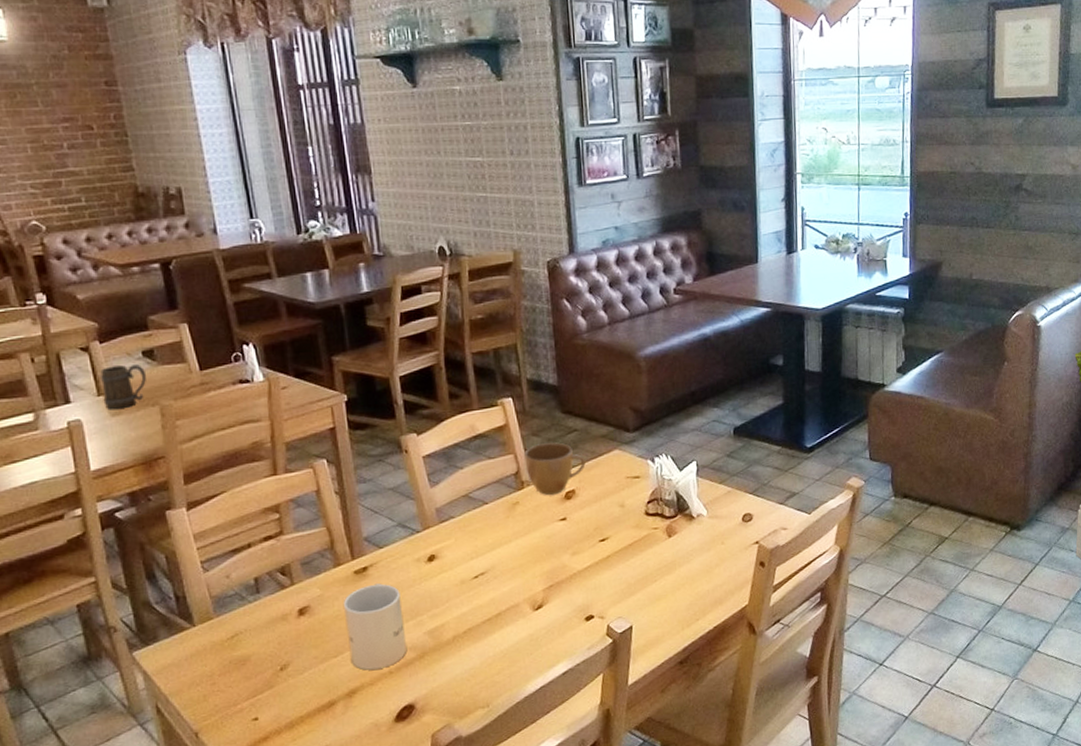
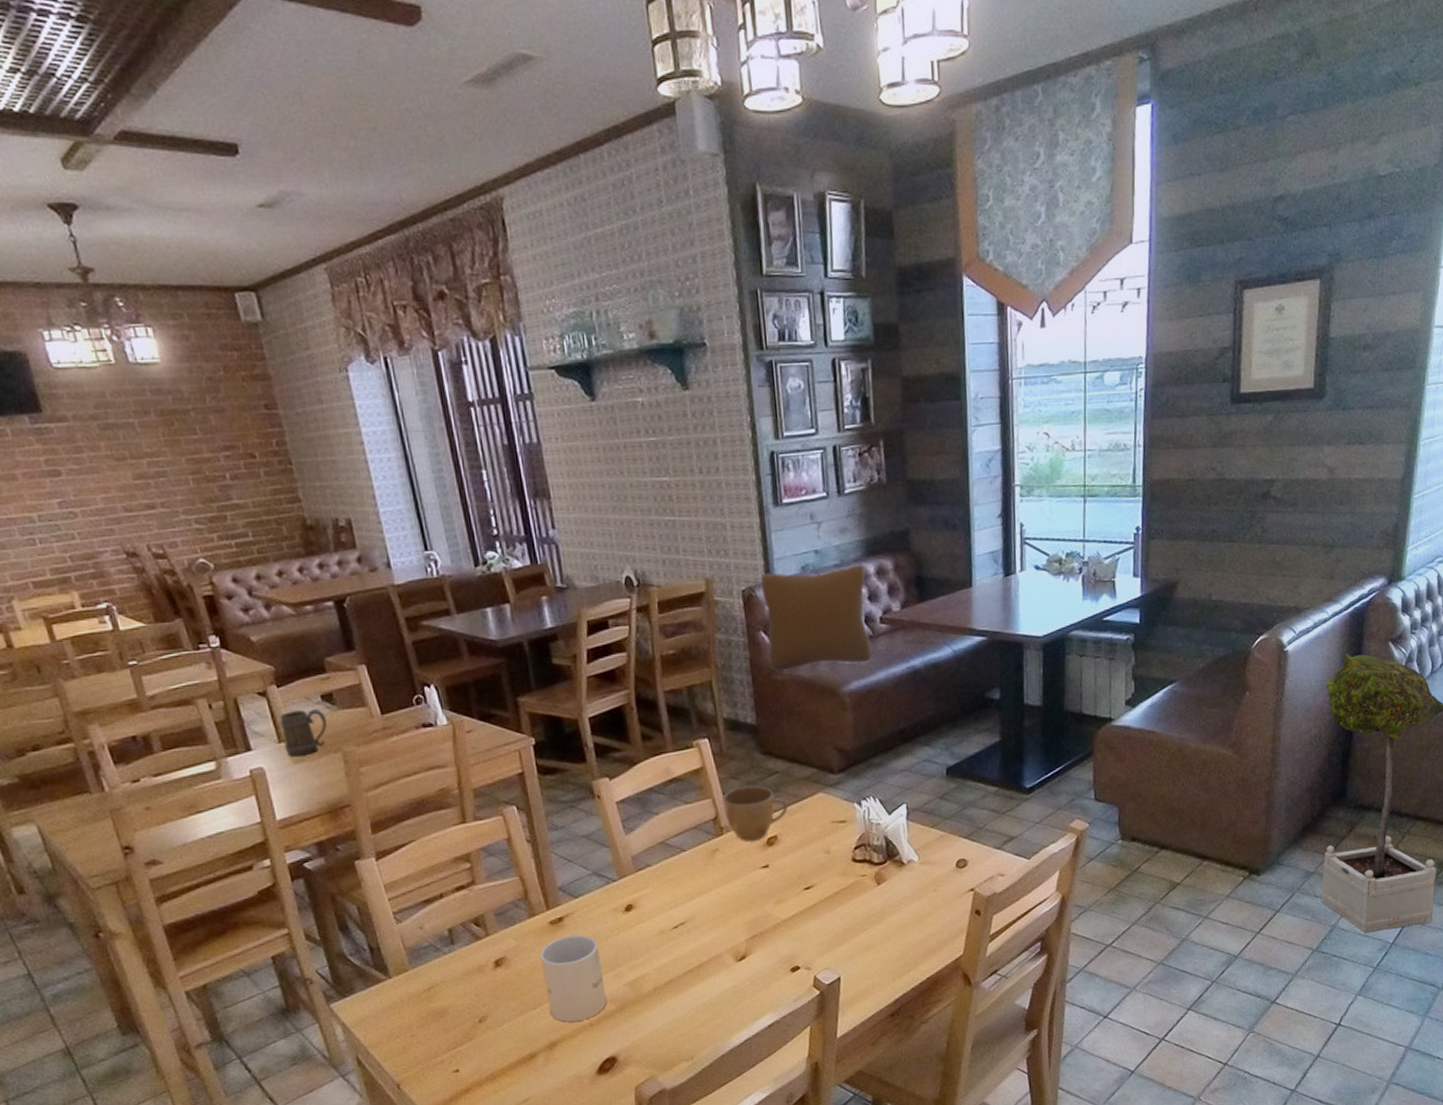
cushion: none [565,240,666,336] -> present [761,564,872,671]

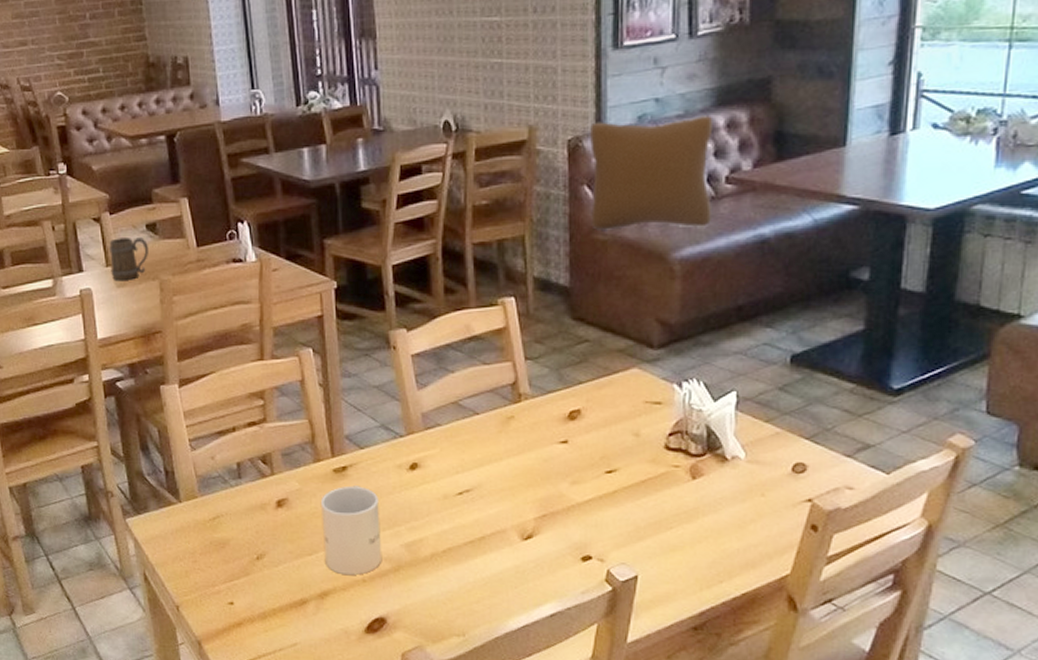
cup: present [723,785,788,841] -> none [524,353,596,412]

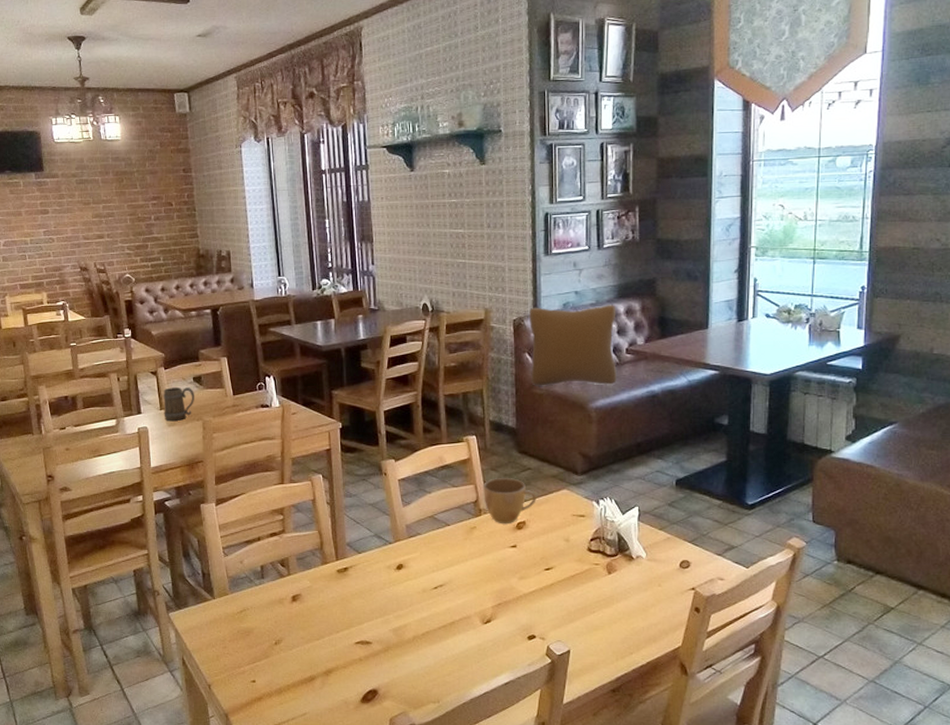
mug: present [320,485,382,575] -> none [326,583,375,655]
cup: none [524,353,596,412] -> present [484,478,537,523]

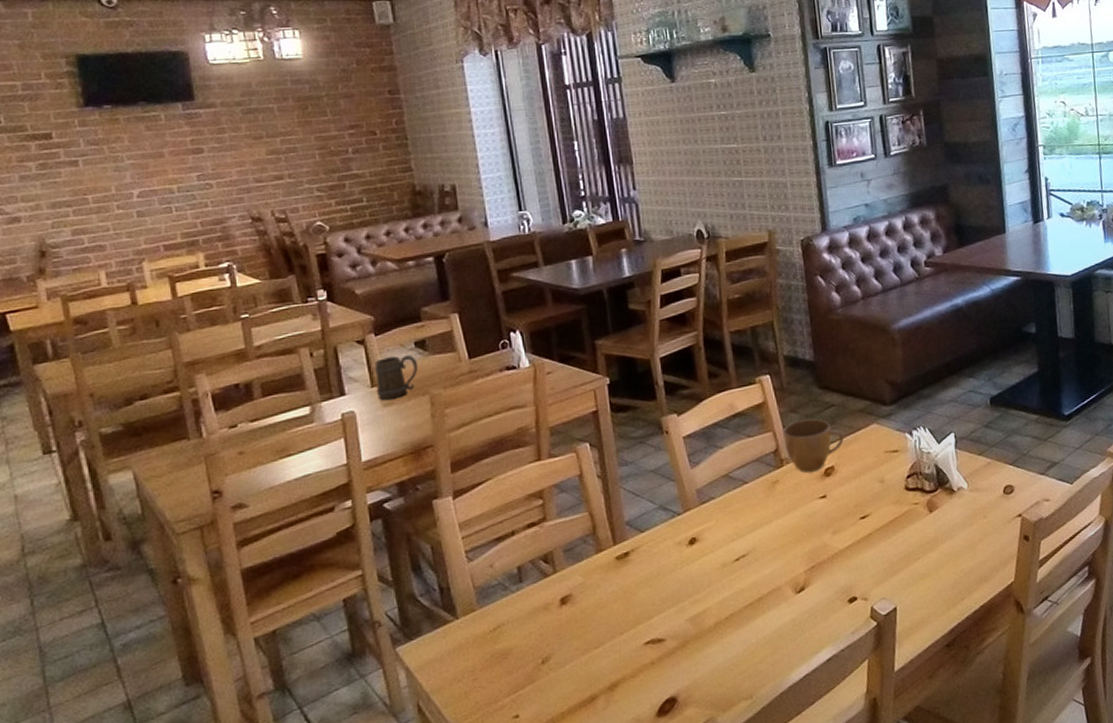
cushion: present [529,305,617,386] -> none [817,215,918,312]

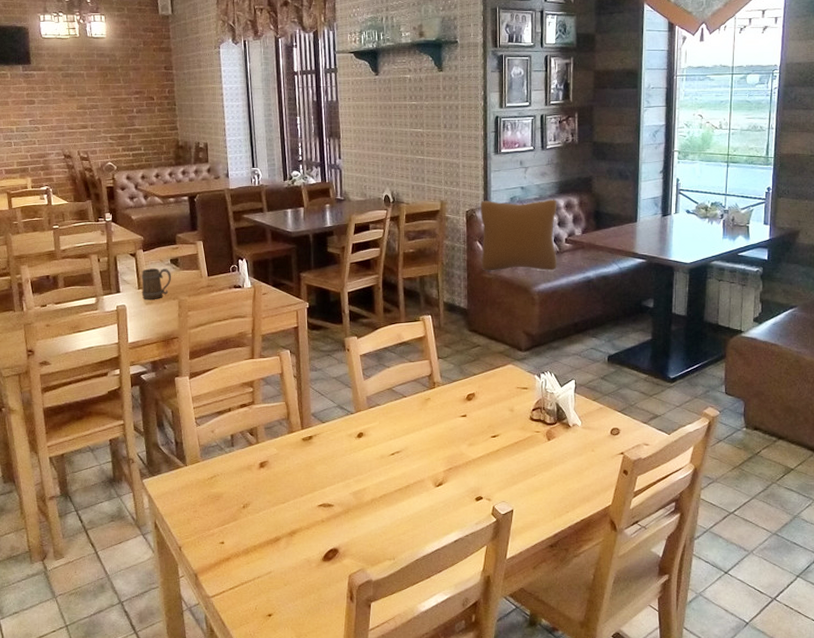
cup: present [783,418,844,472] -> none [437,354,485,395]
cushion: none [817,215,918,312] -> present [480,199,557,271]

